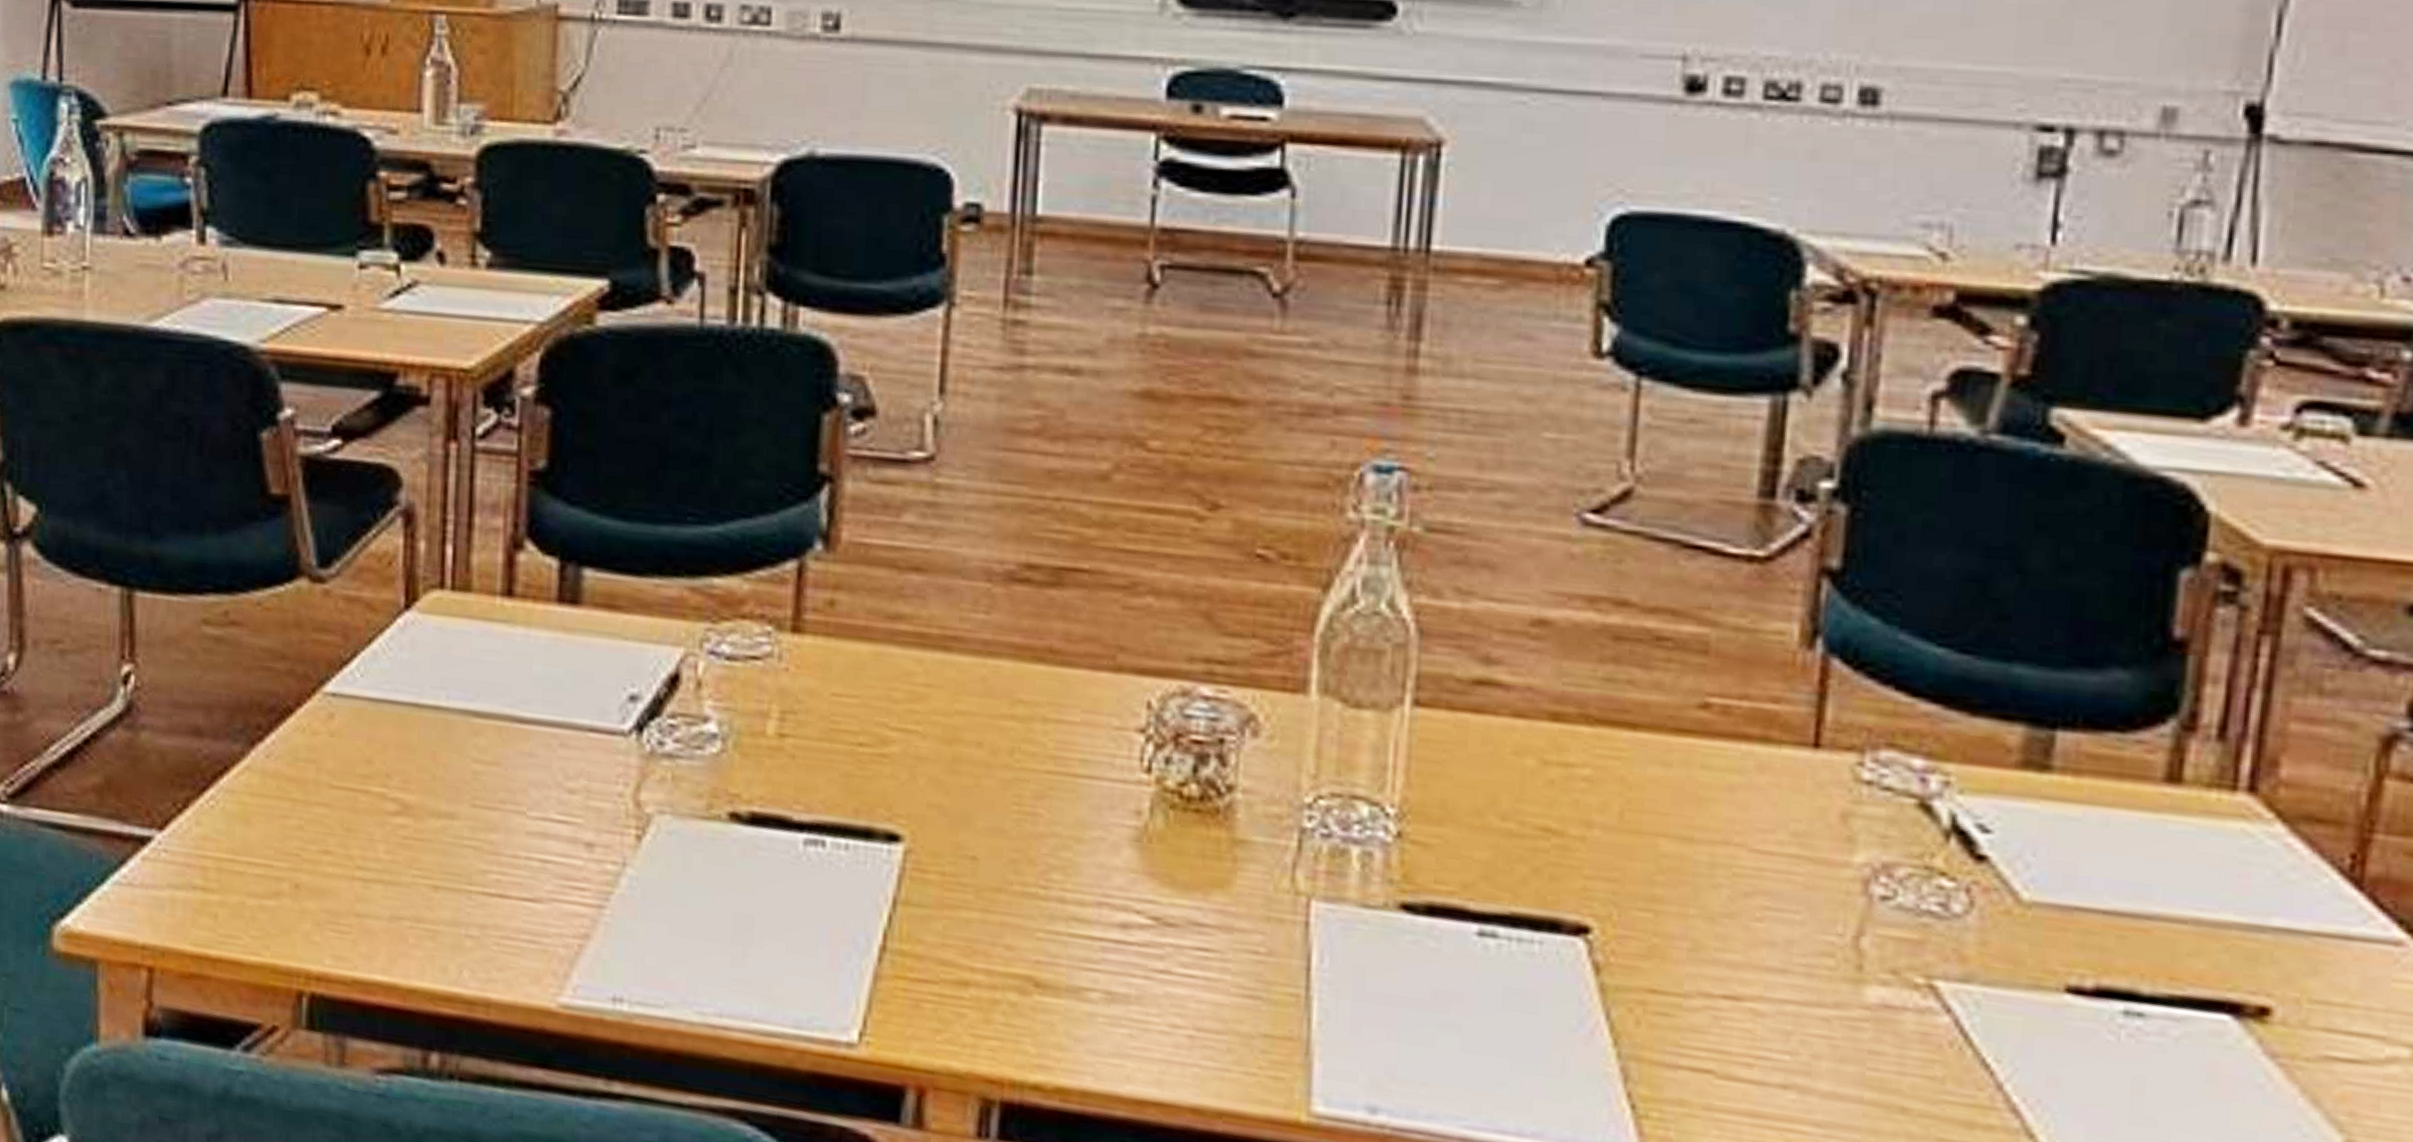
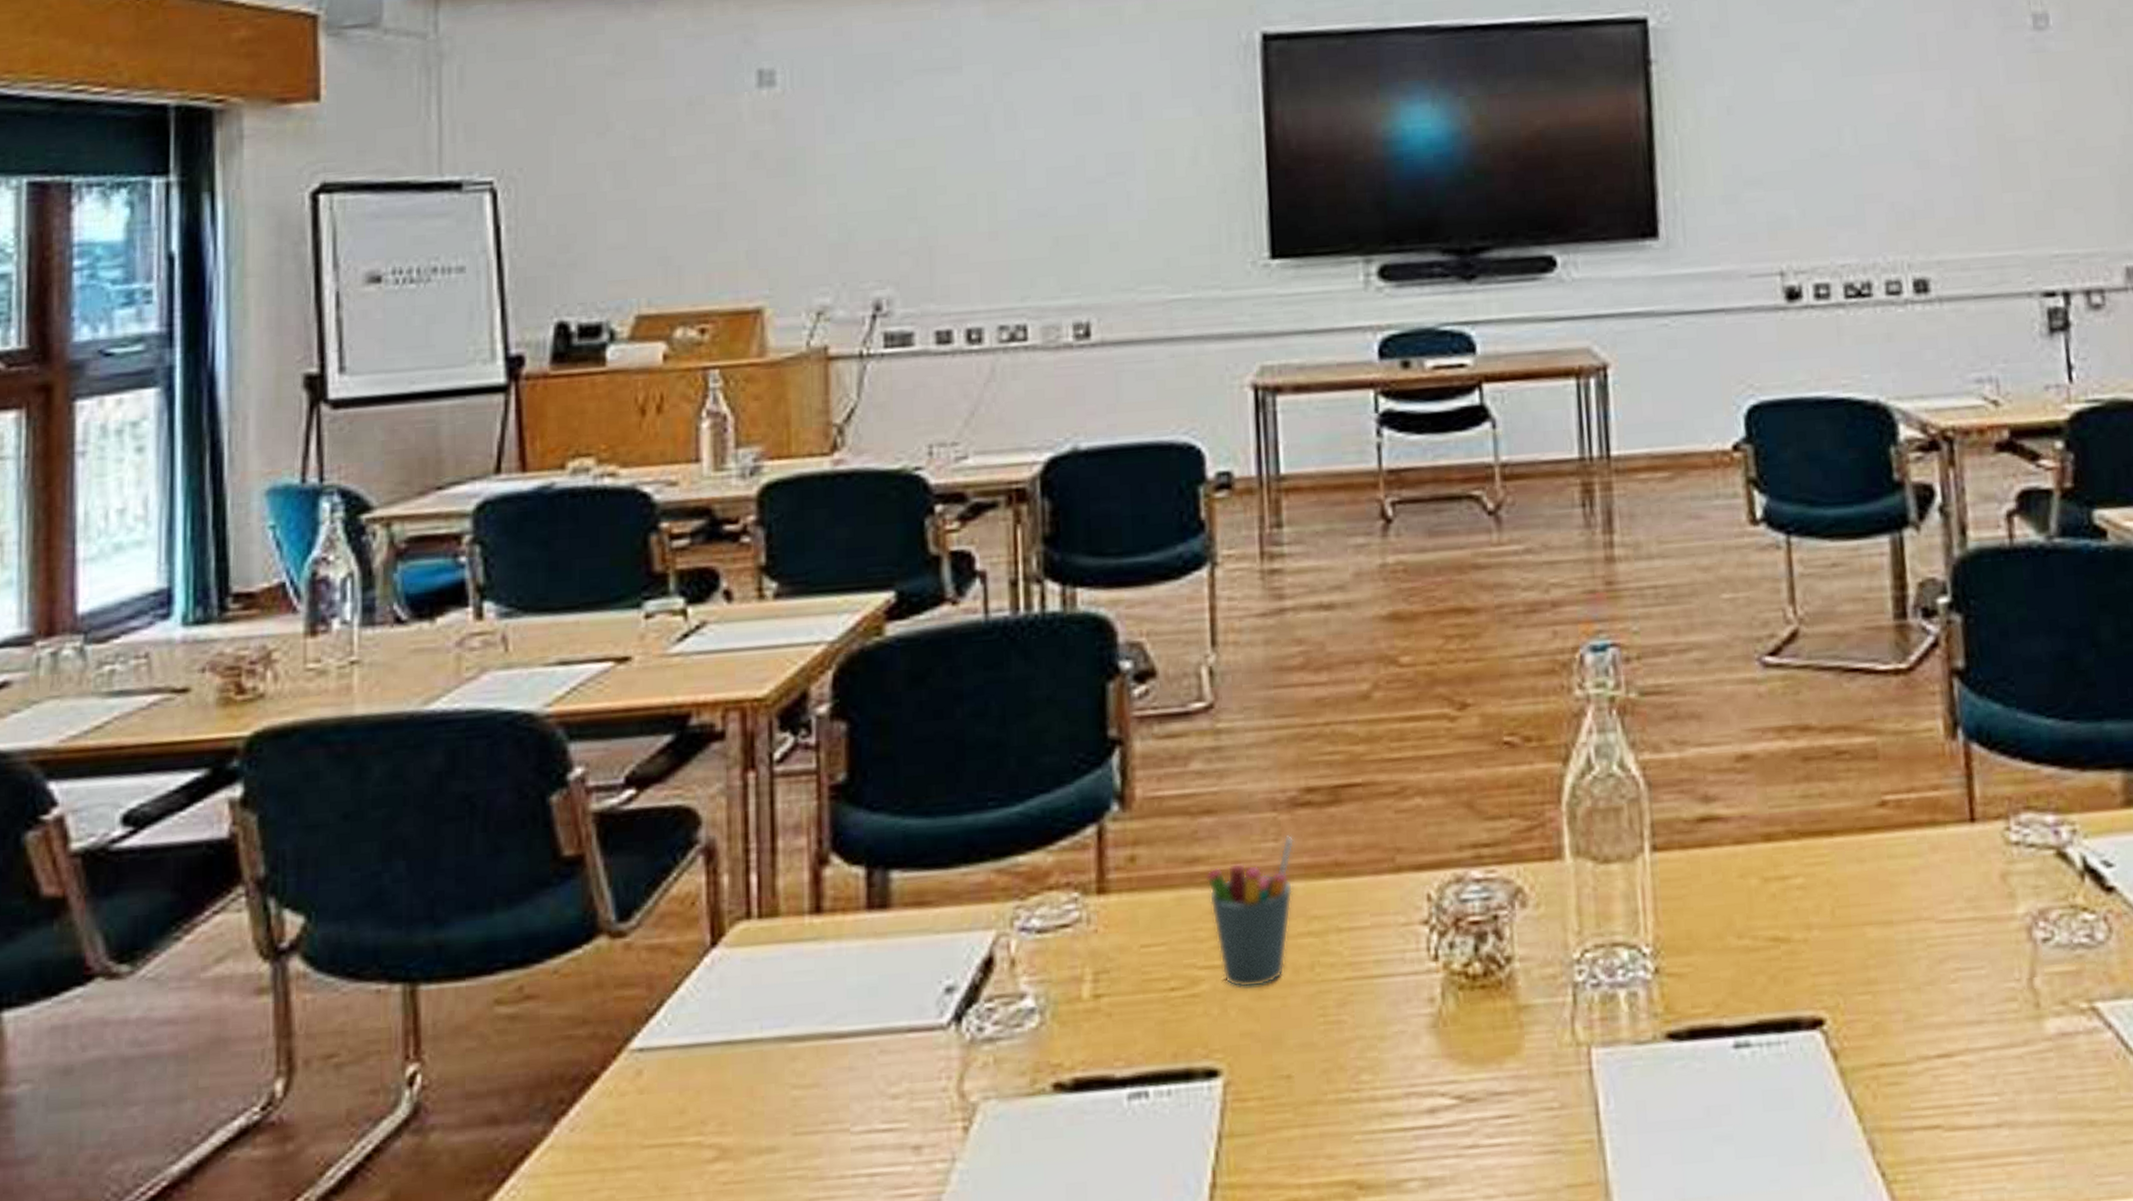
pen holder: none [907,610,1008,762] -> present [1205,835,1295,989]

